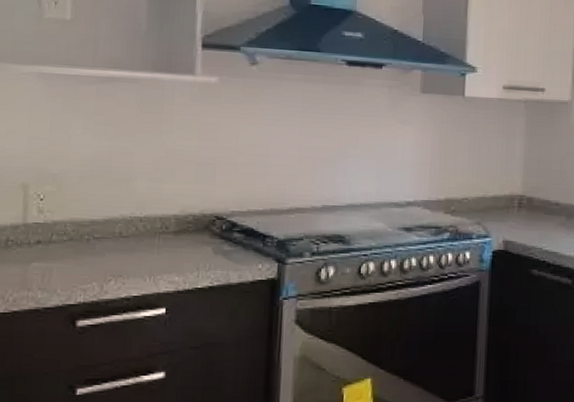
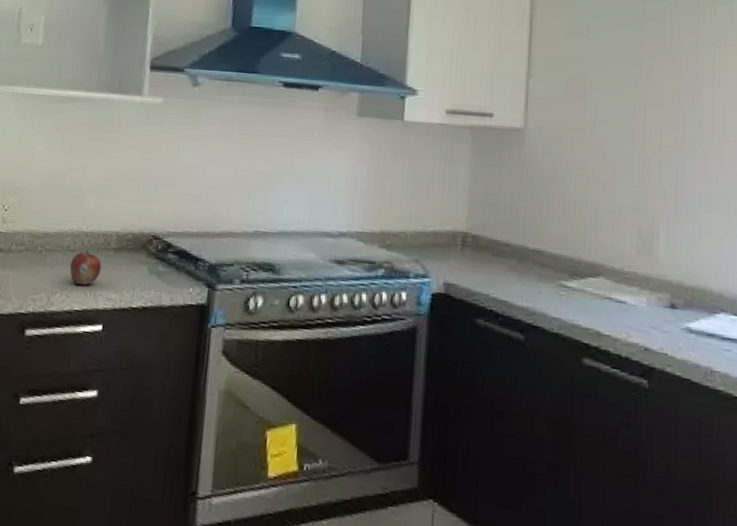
fruit: none [124,235,161,271] -> present [70,250,102,285]

